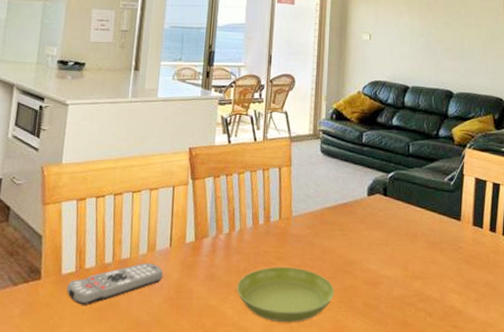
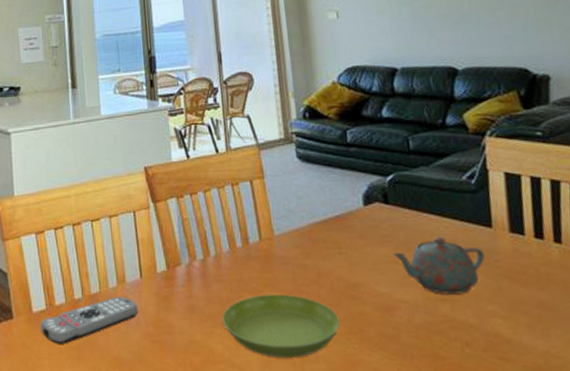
teapot: none [384,225,452,273] -> present [393,236,485,294]

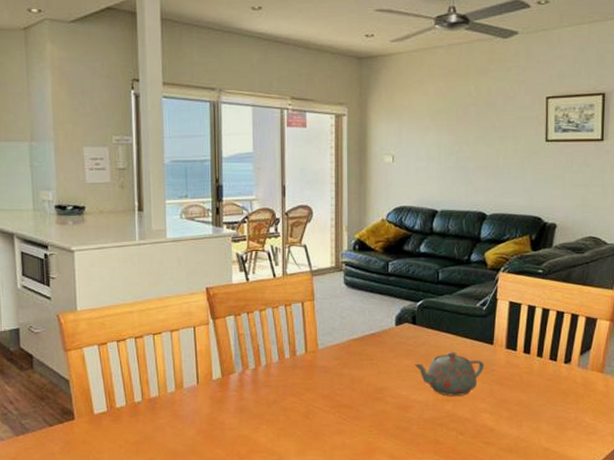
remote control: present [40,297,139,344] -> none [101,400,194,440]
saucer: present [222,294,340,359] -> none [268,396,365,447]

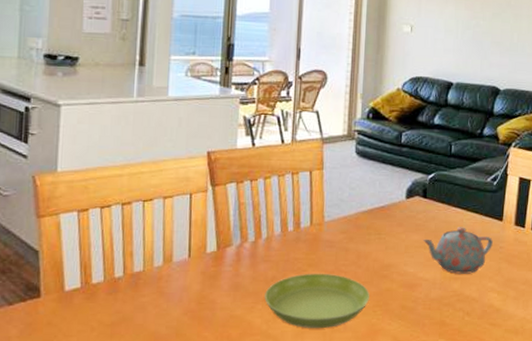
saucer: none [268,396,365,447] -> present [264,273,369,329]

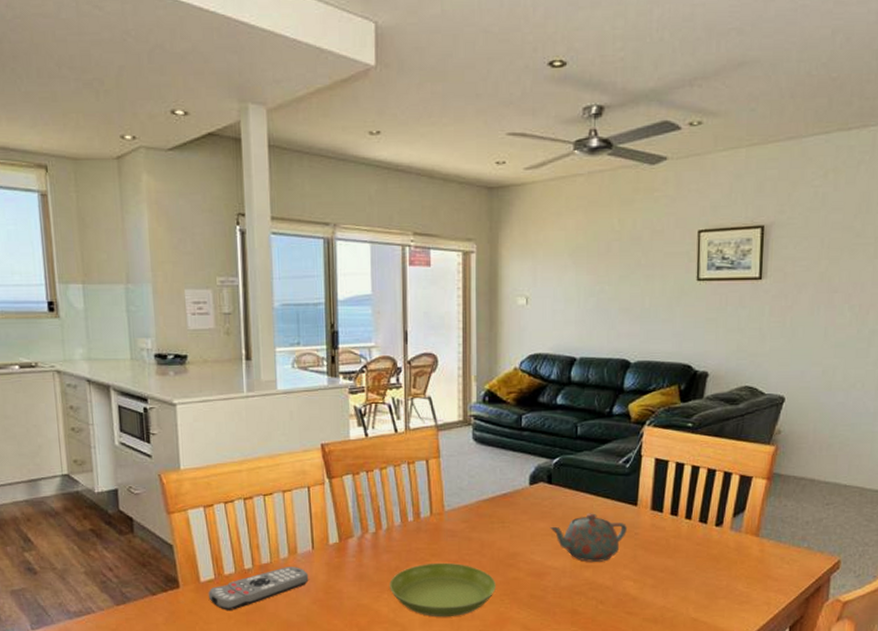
remote control: none [71,276,182,322] -> present [208,567,309,610]

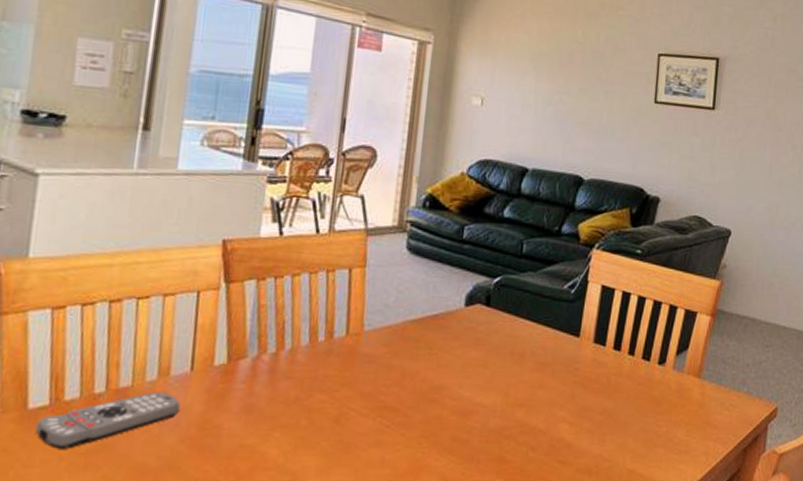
saucer: present [389,562,496,617] -> none [284,394,414,464]
teapot: present [550,513,627,562] -> none [483,342,567,400]

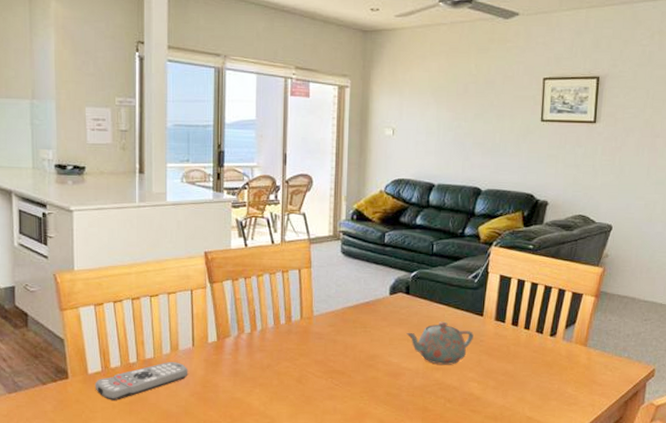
teapot: none [483,342,567,400] -> present [406,321,474,365]

